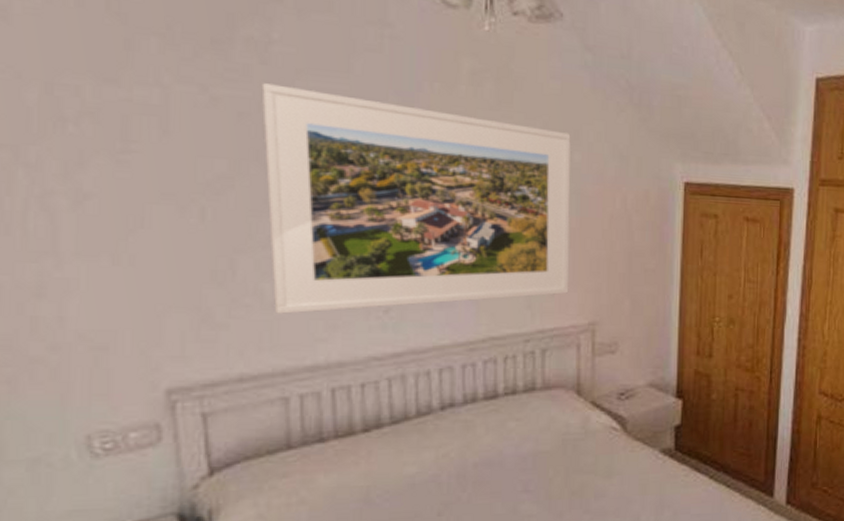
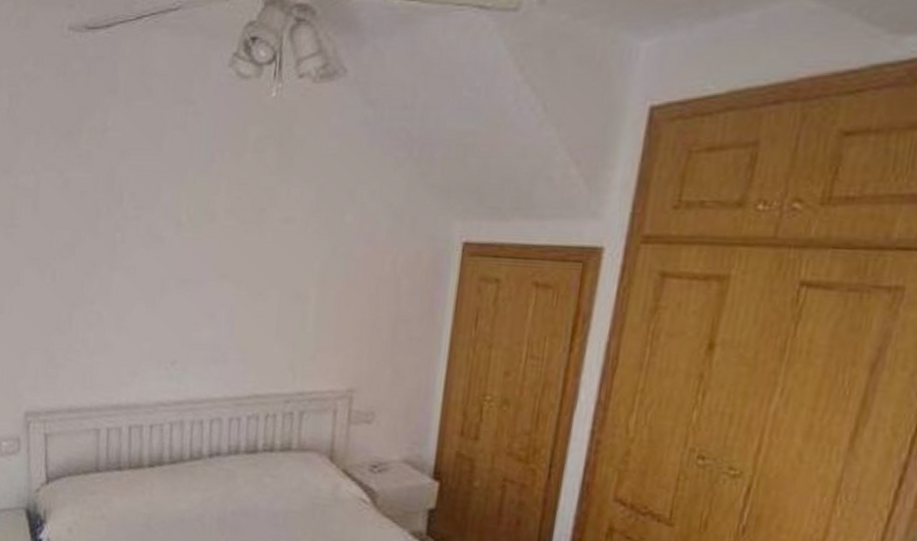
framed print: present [261,83,571,314] -> none [94,165,345,360]

